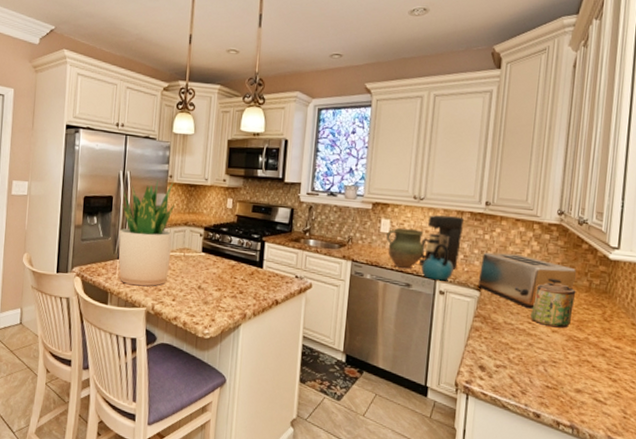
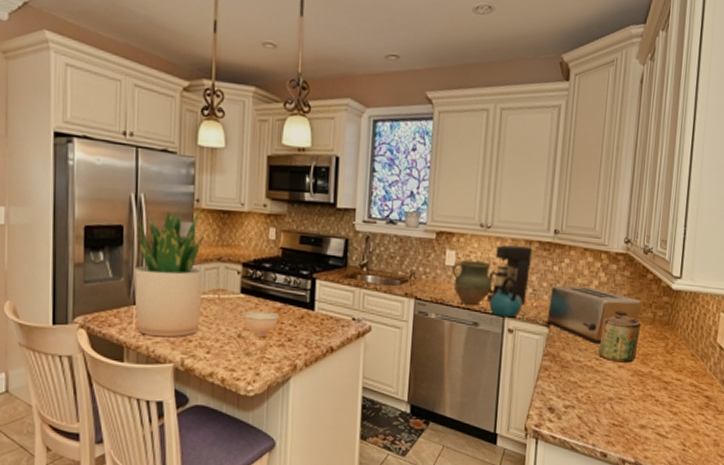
bowl: none [203,267,234,290] -> present [243,311,280,338]

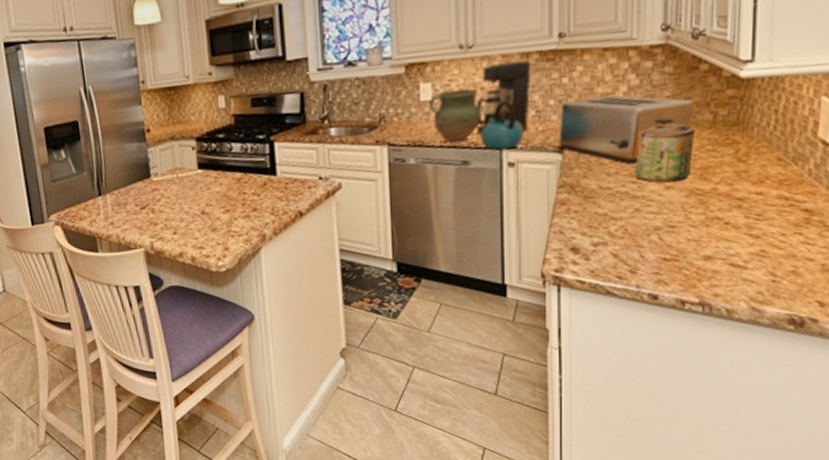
planter: present [133,205,205,338] -> none [89,89,163,225]
bowl: present [243,311,280,338] -> none [203,183,241,212]

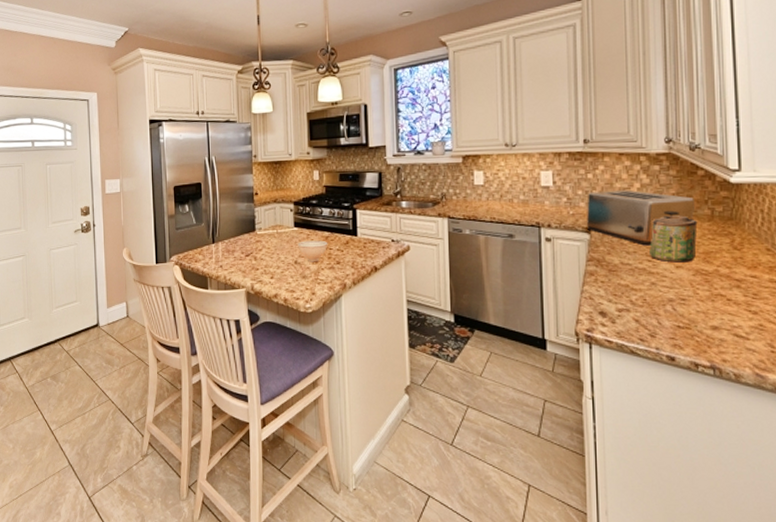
bowl: none [203,183,241,212] -> present [297,240,328,262]
ceramic jug: present [429,88,480,142] -> none [481,178,523,219]
coffee maker: present [475,60,530,134] -> none [519,158,562,214]
kettle: present [481,100,523,151] -> none [523,188,558,228]

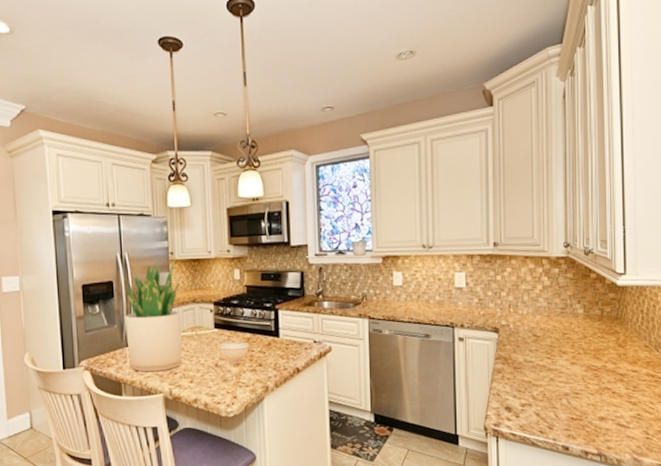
planter: none [210,161,264,268] -> present [123,258,183,372]
toaster: present [586,189,695,246] -> none [495,291,588,344]
canister: present [650,215,698,263] -> none [549,315,590,360]

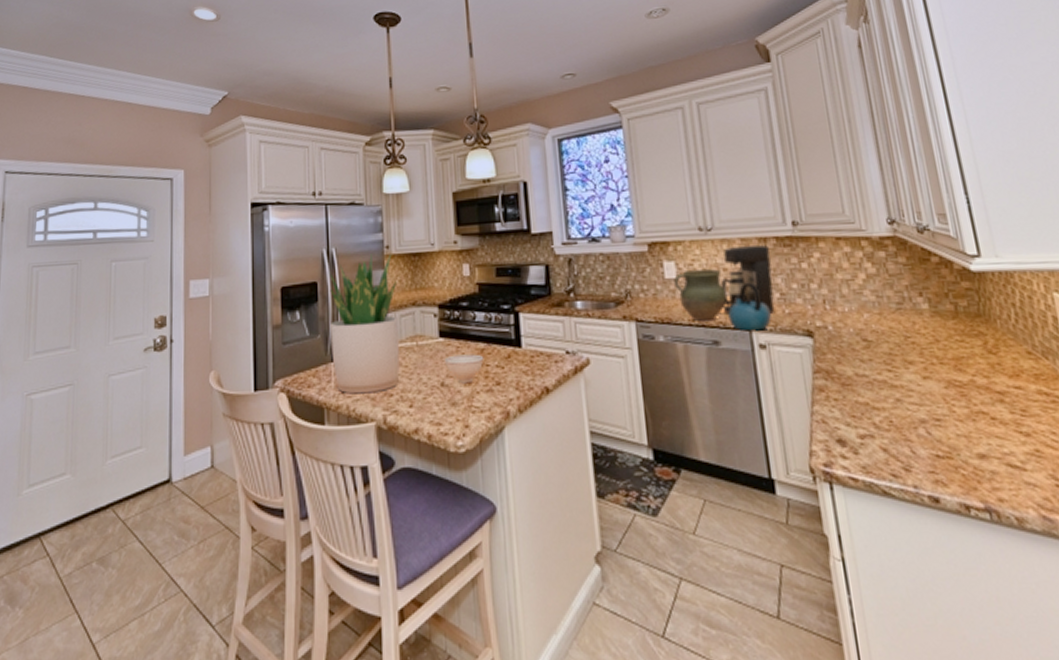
ceramic jug: none [400,279,438,319] -> present [674,269,727,321]
coffee maker: none [435,260,474,314] -> present [721,244,775,314]
kettle: none [438,289,470,328] -> present [728,282,772,332]

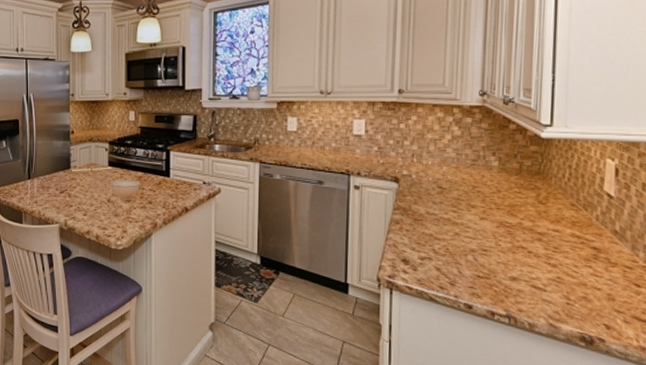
planter: present [329,254,400,394] -> none [27,100,79,204]
ceramic jug: present [674,269,727,321] -> none [294,125,334,165]
coffee maker: present [721,244,775,314] -> none [330,107,375,163]
kettle: present [728,282,772,332] -> none [333,137,368,175]

